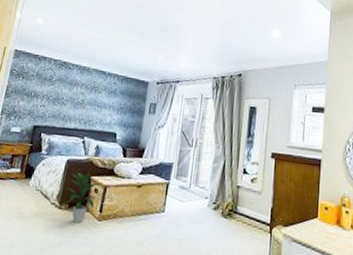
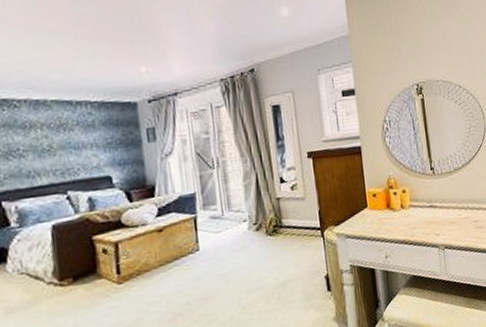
indoor plant: present [57,173,102,223] -> none [58,233,111,296]

